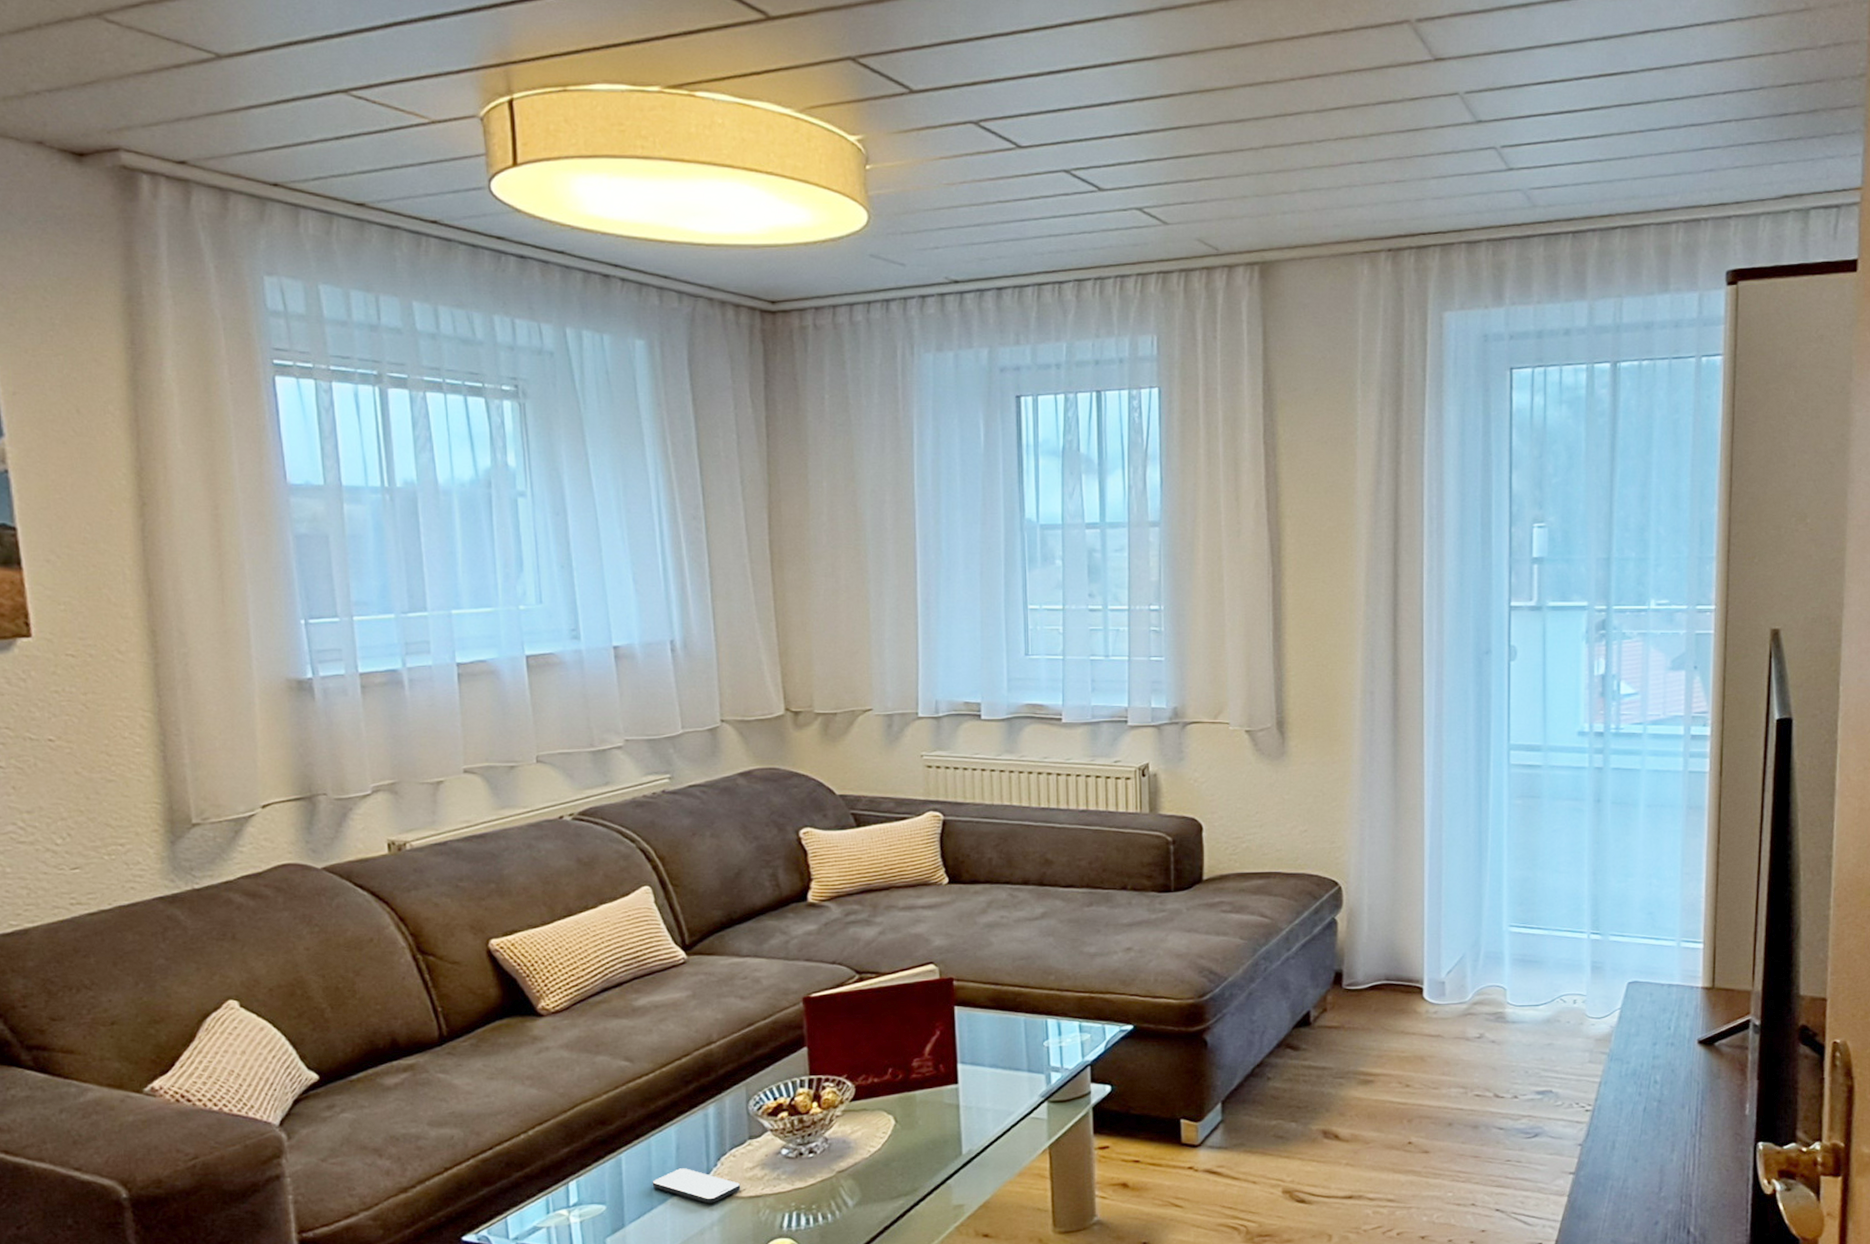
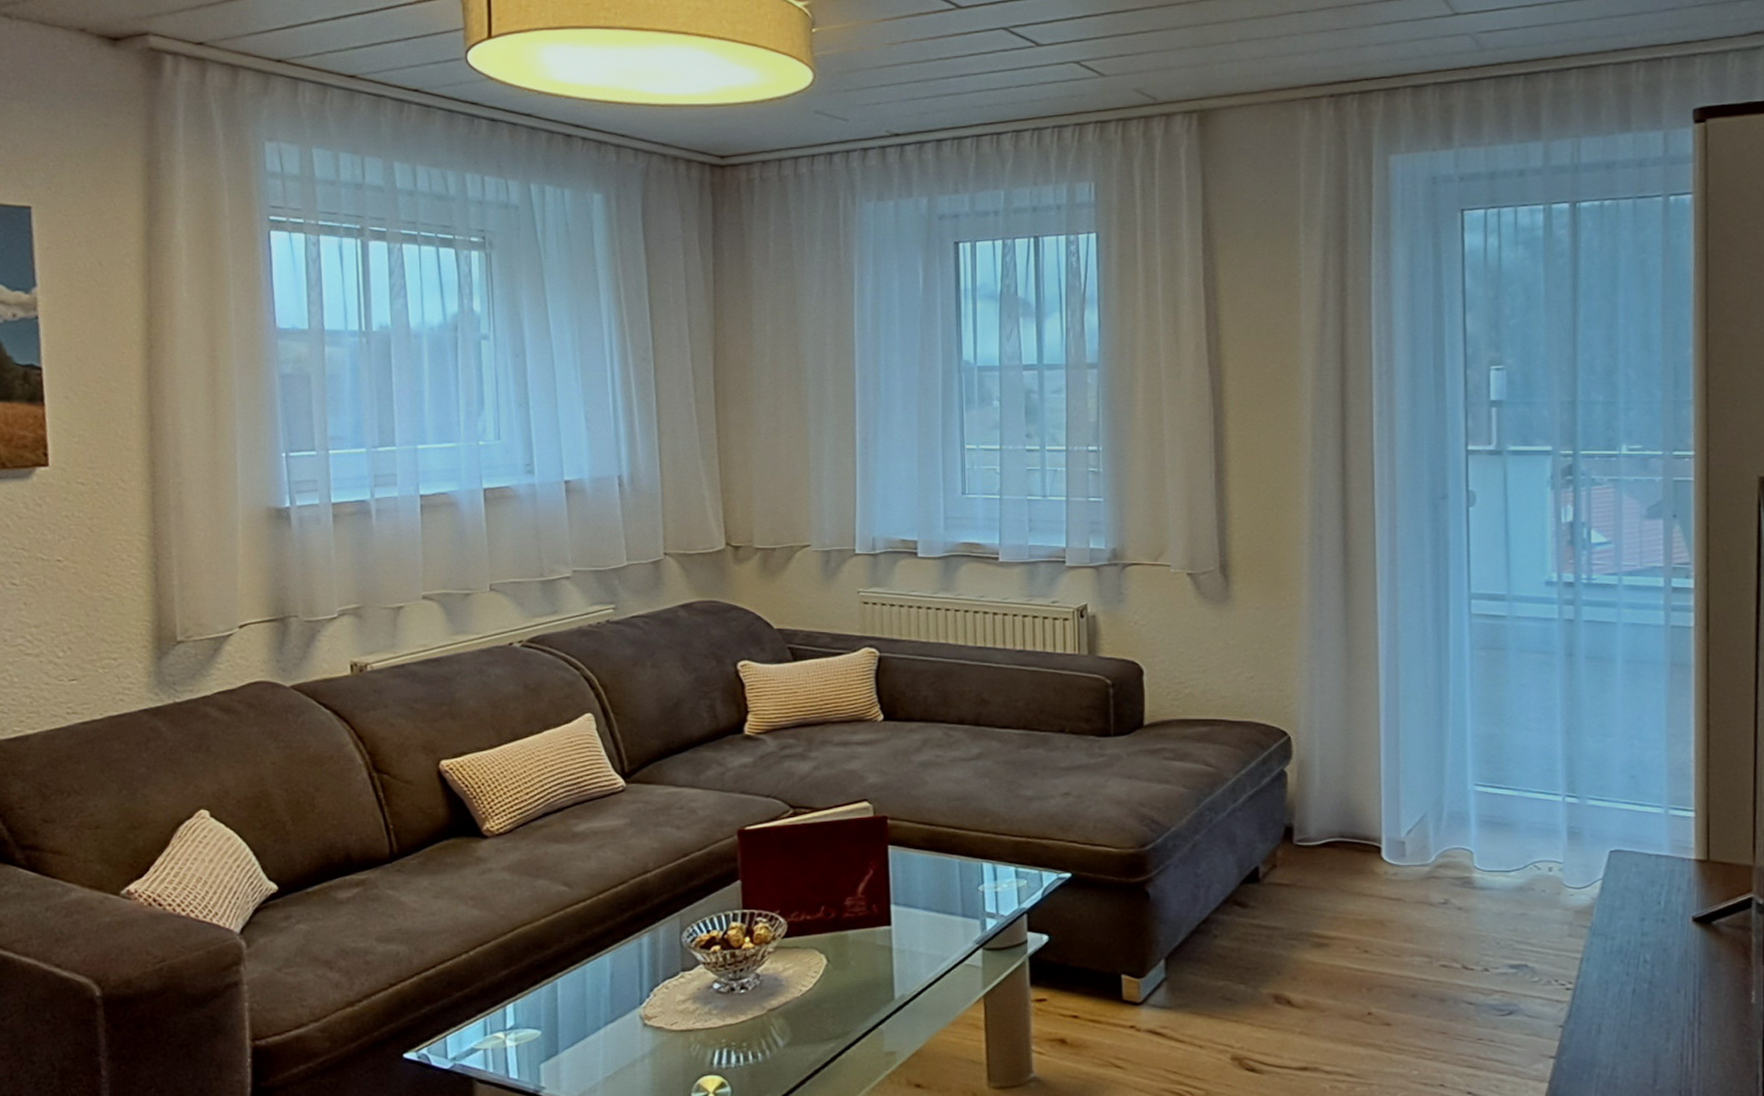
smartphone: present [652,1168,741,1204] -> none [586,997,673,1035]

